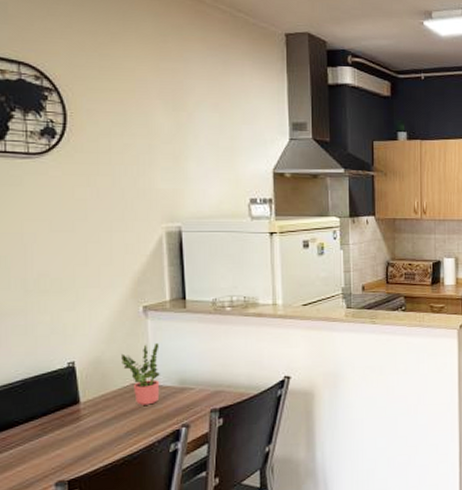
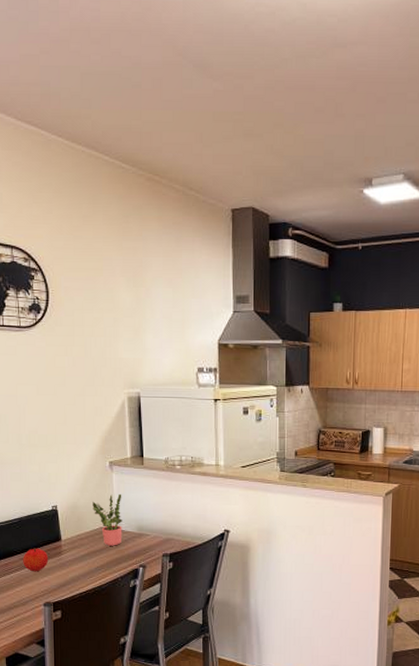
fruit: none [27,415,63,445] -> present [23,548,49,572]

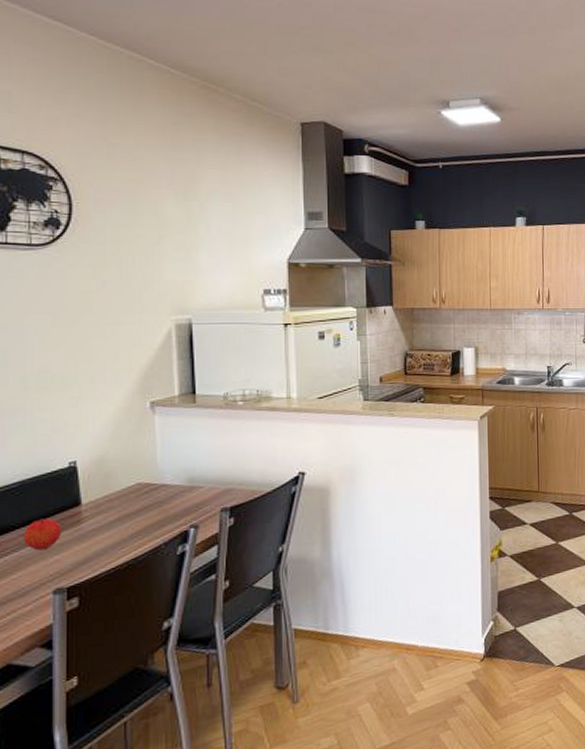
potted plant: present [93,493,122,546] -> none [127,439,167,506]

